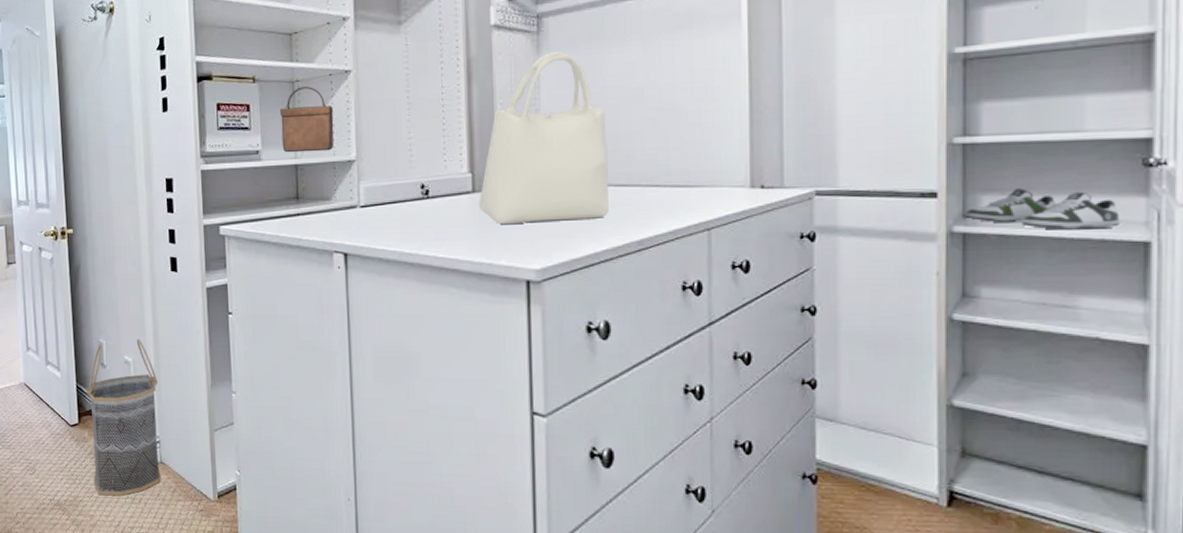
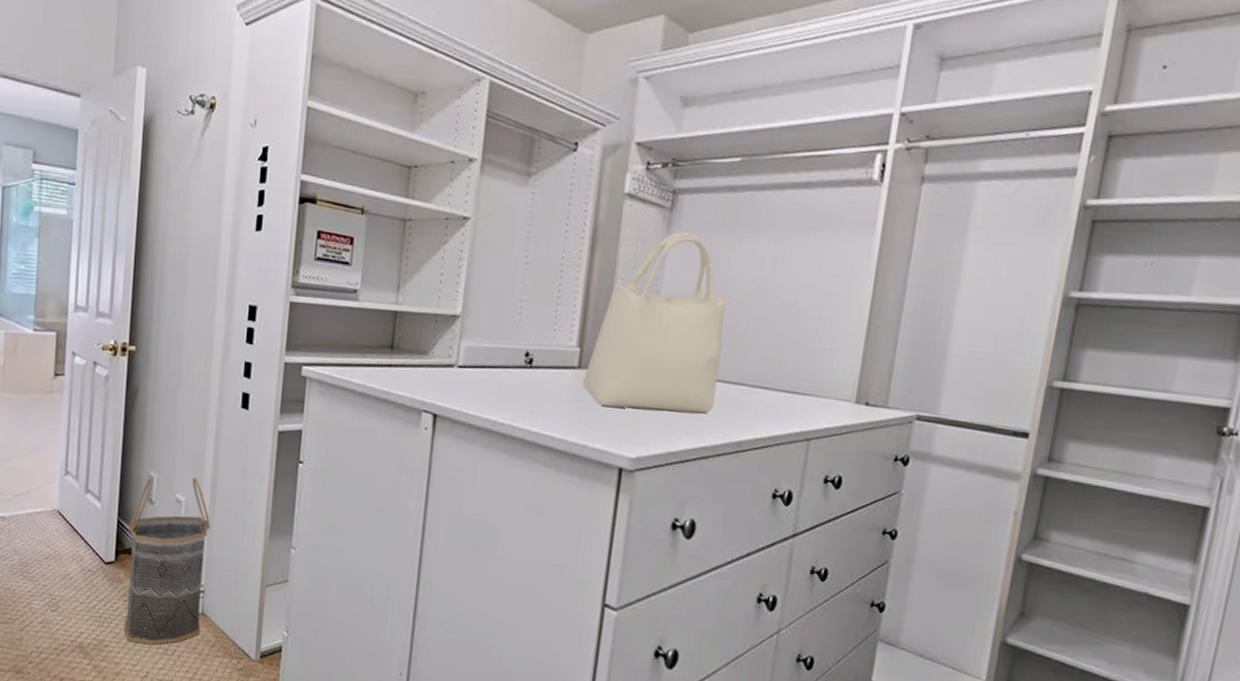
handbag: present [280,86,334,153] -> none [383,227,445,302]
shoe: present [964,188,1120,230] -> none [1049,439,1188,490]

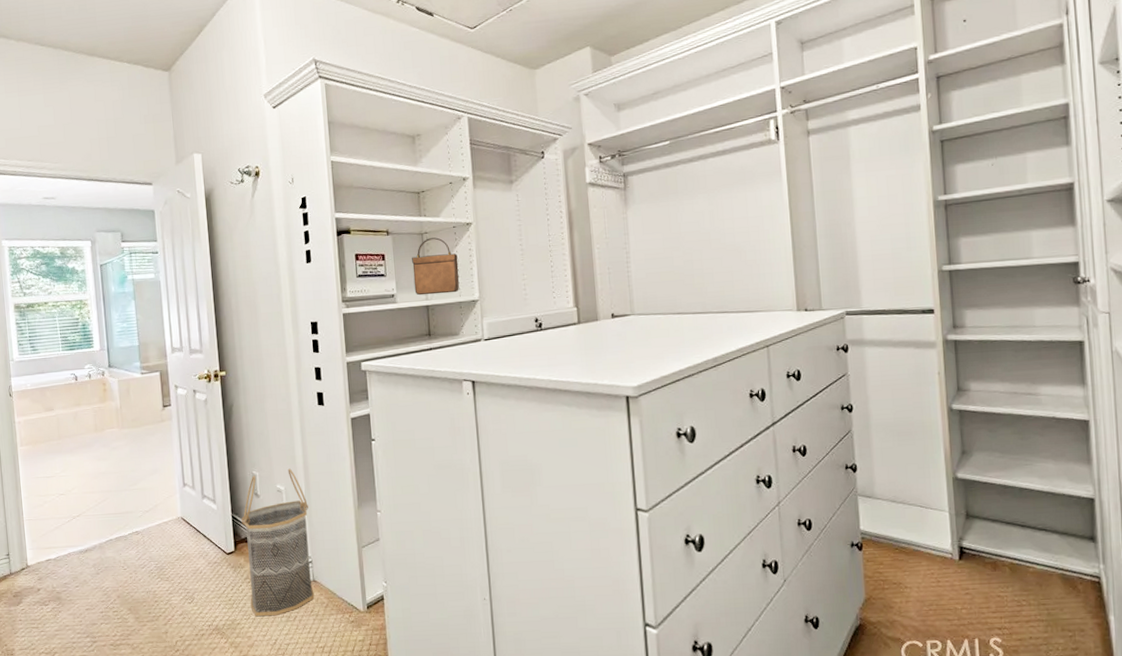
handbag: none [383,227,445,302] -> present [412,237,460,296]
handbag: present [582,231,726,414] -> none [583,203,689,350]

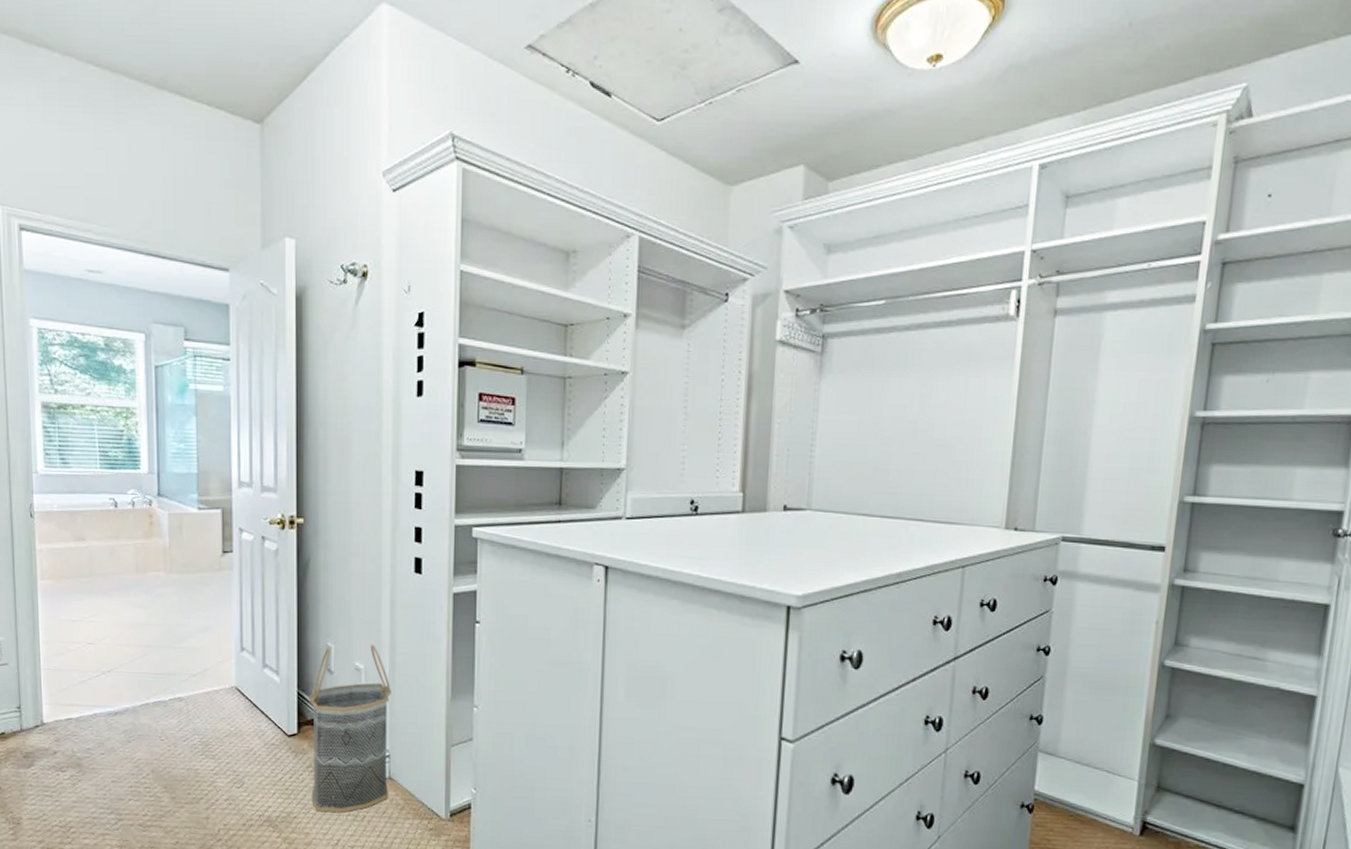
handbag: present [412,237,460,296] -> none [547,384,606,456]

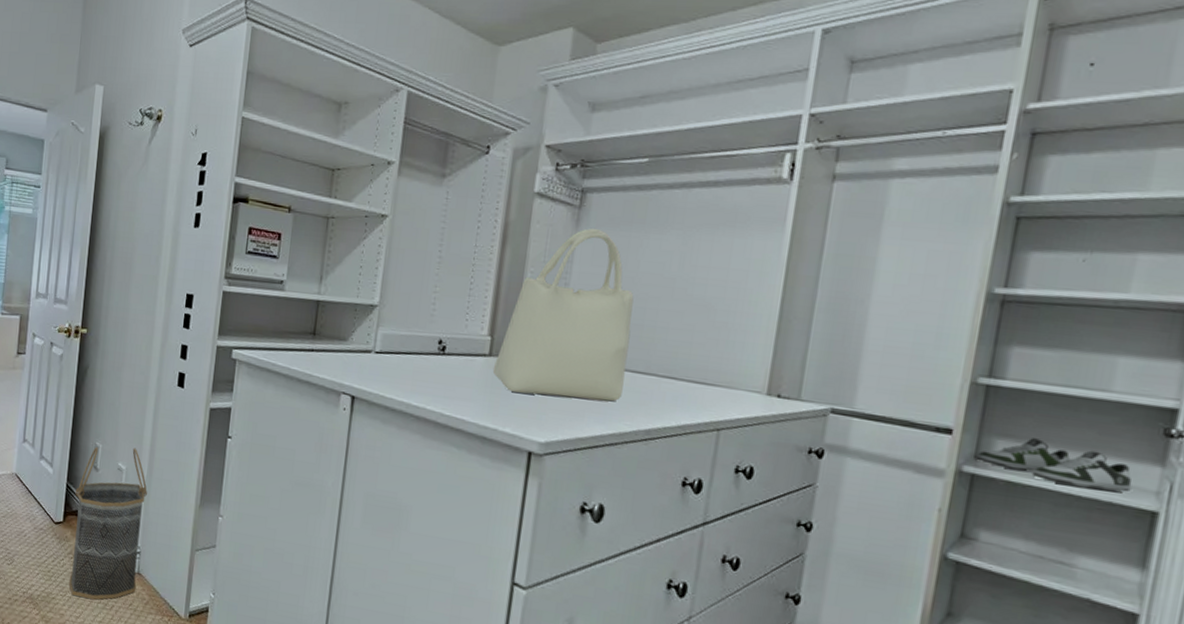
handbag: none [746,374,879,549] -> present [492,228,634,402]
shoe: none [1185,548,1309,590] -> present [975,438,1132,493]

